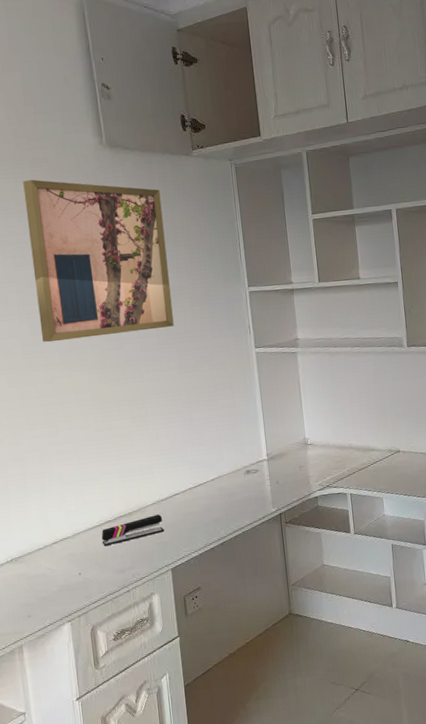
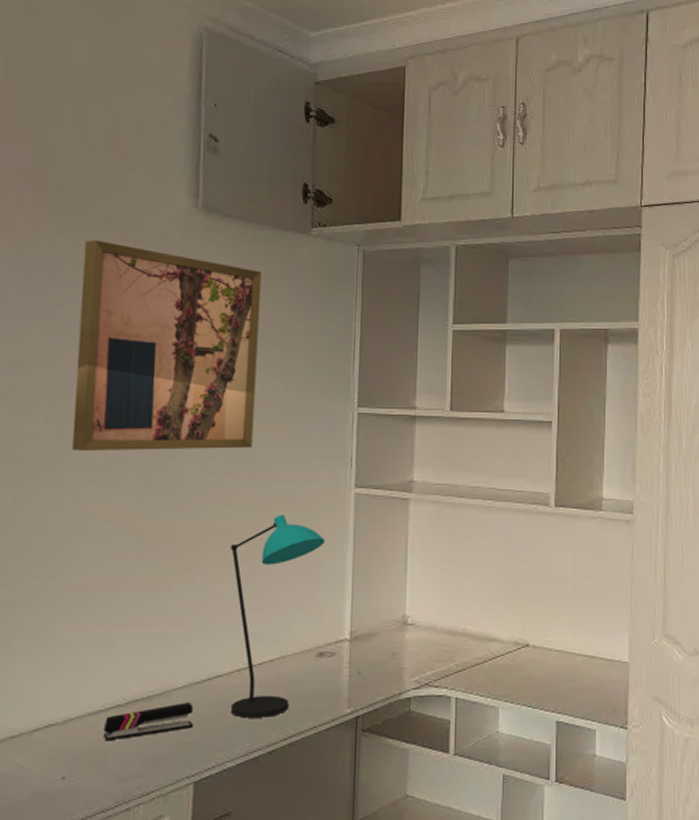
desk lamp: none [170,373,239,522] -> present [230,514,325,718]

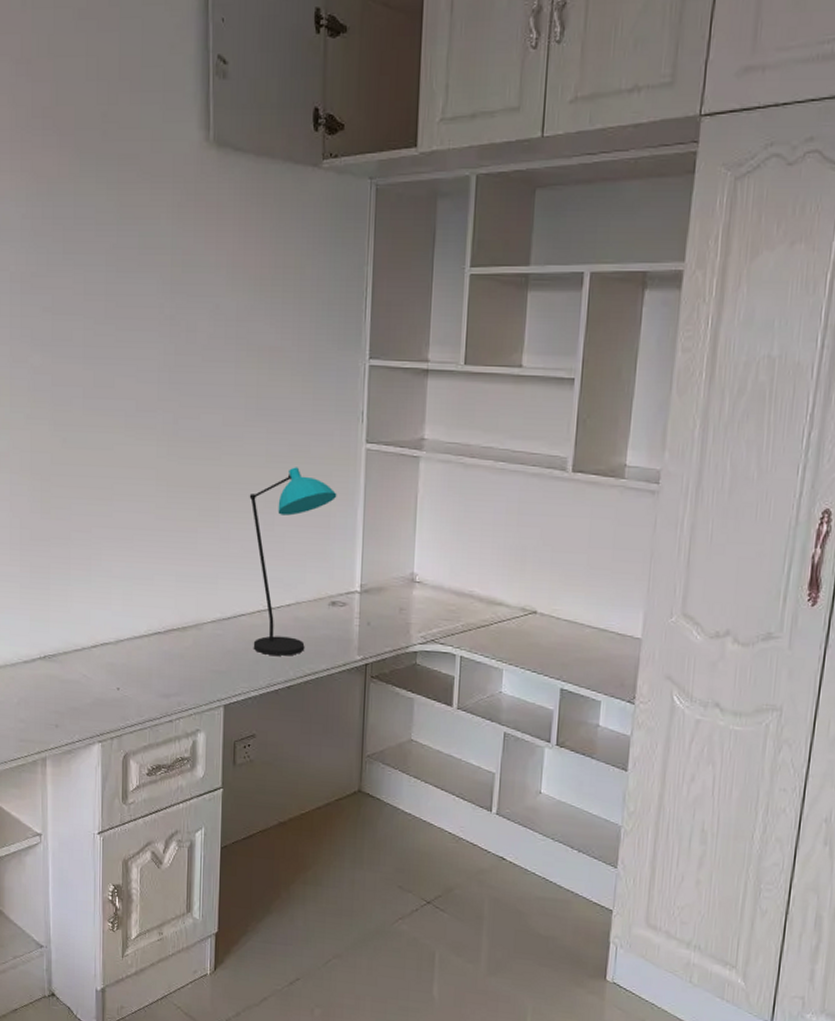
wall art: present [71,239,262,452] -> none [106,181,273,400]
stapler: present [103,702,194,741] -> none [147,635,222,662]

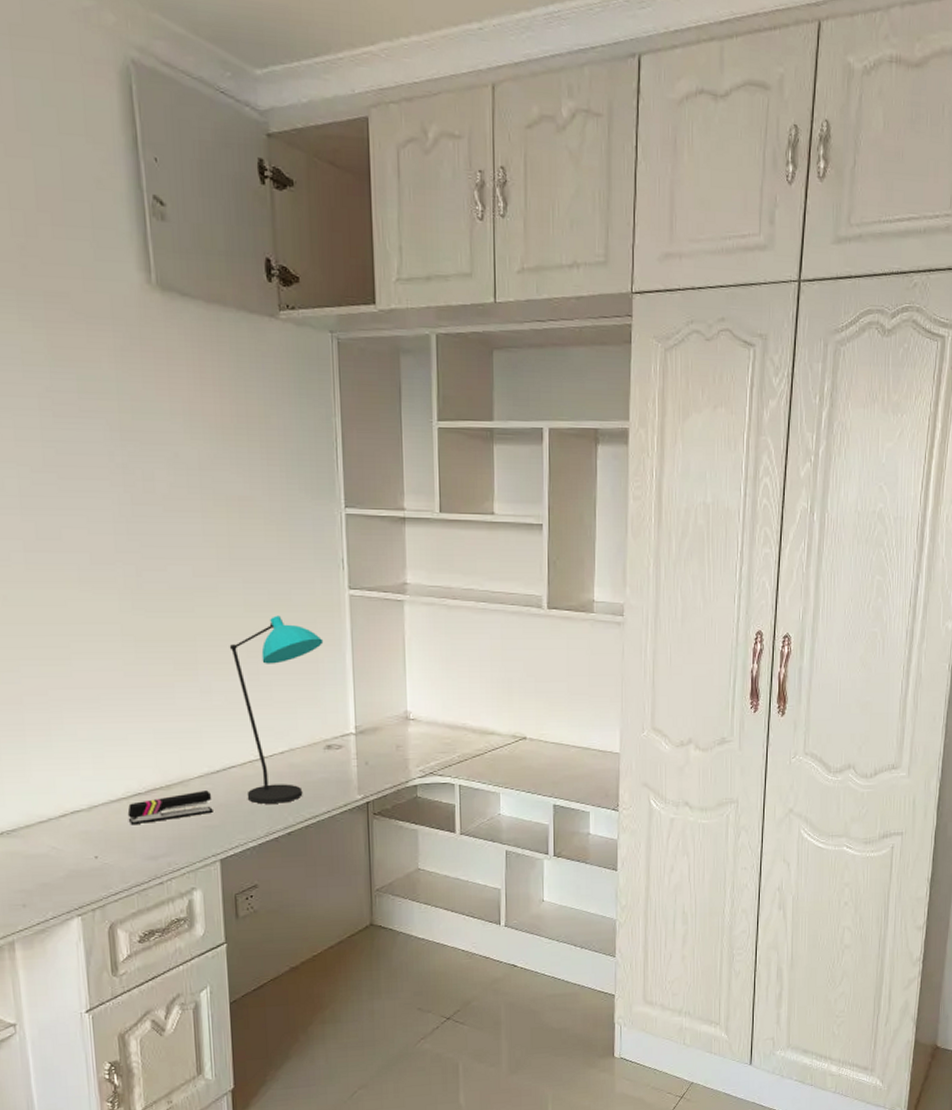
stapler: none [147,635,222,662] -> present [127,790,213,825]

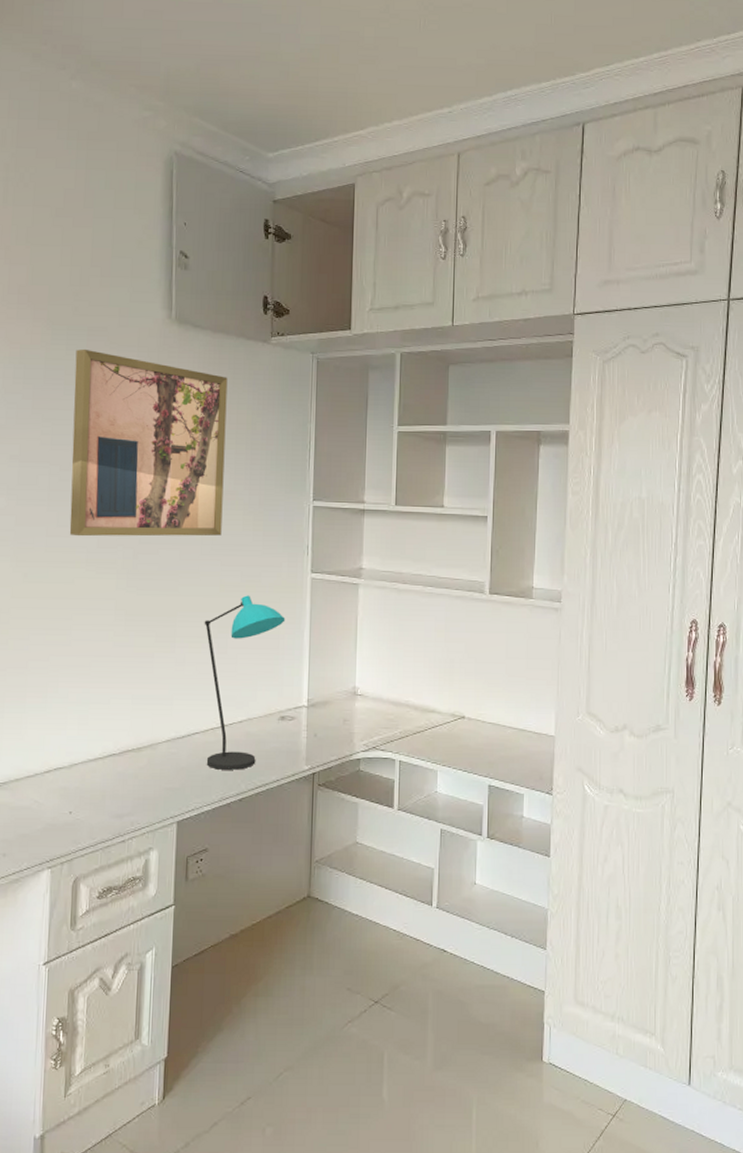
wall art: none [31,319,240,551] -> present [69,348,228,537]
stapler: present [127,790,213,825] -> none [101,754,176,784]

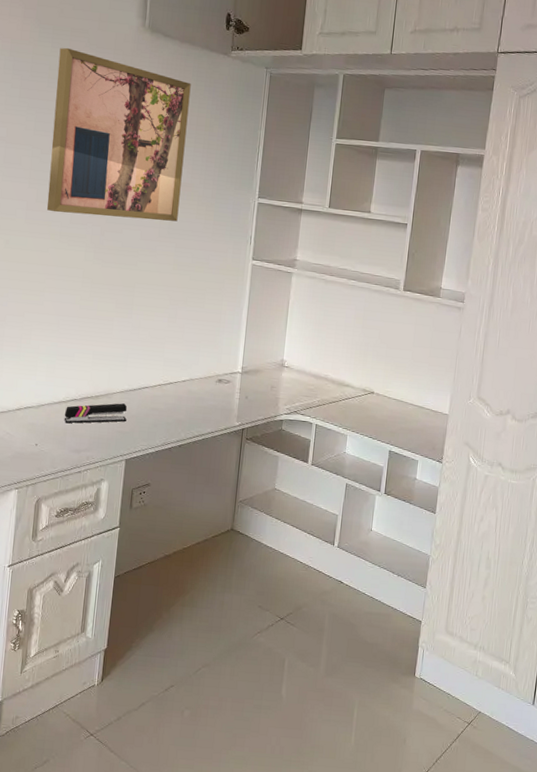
stapler: none [101,754,176,784] -> present [64,403,127,424]
desk lamp: present [204,595,286,770] -> none [153,274,228,421]

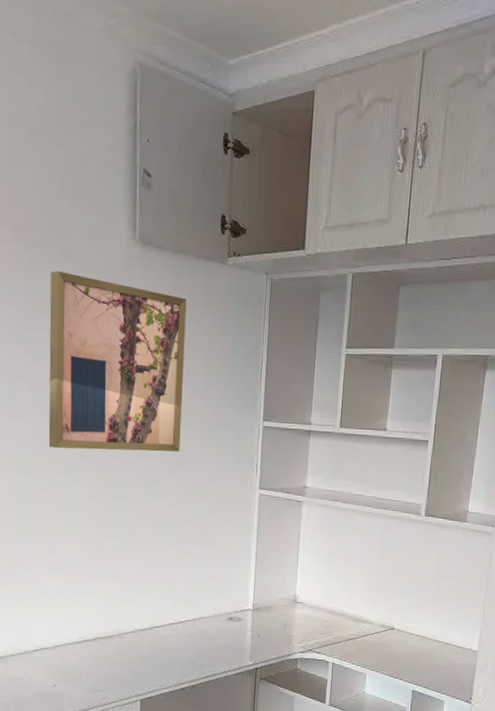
stapler: present [64,403,127,424] -> none [79,643,140,664]

